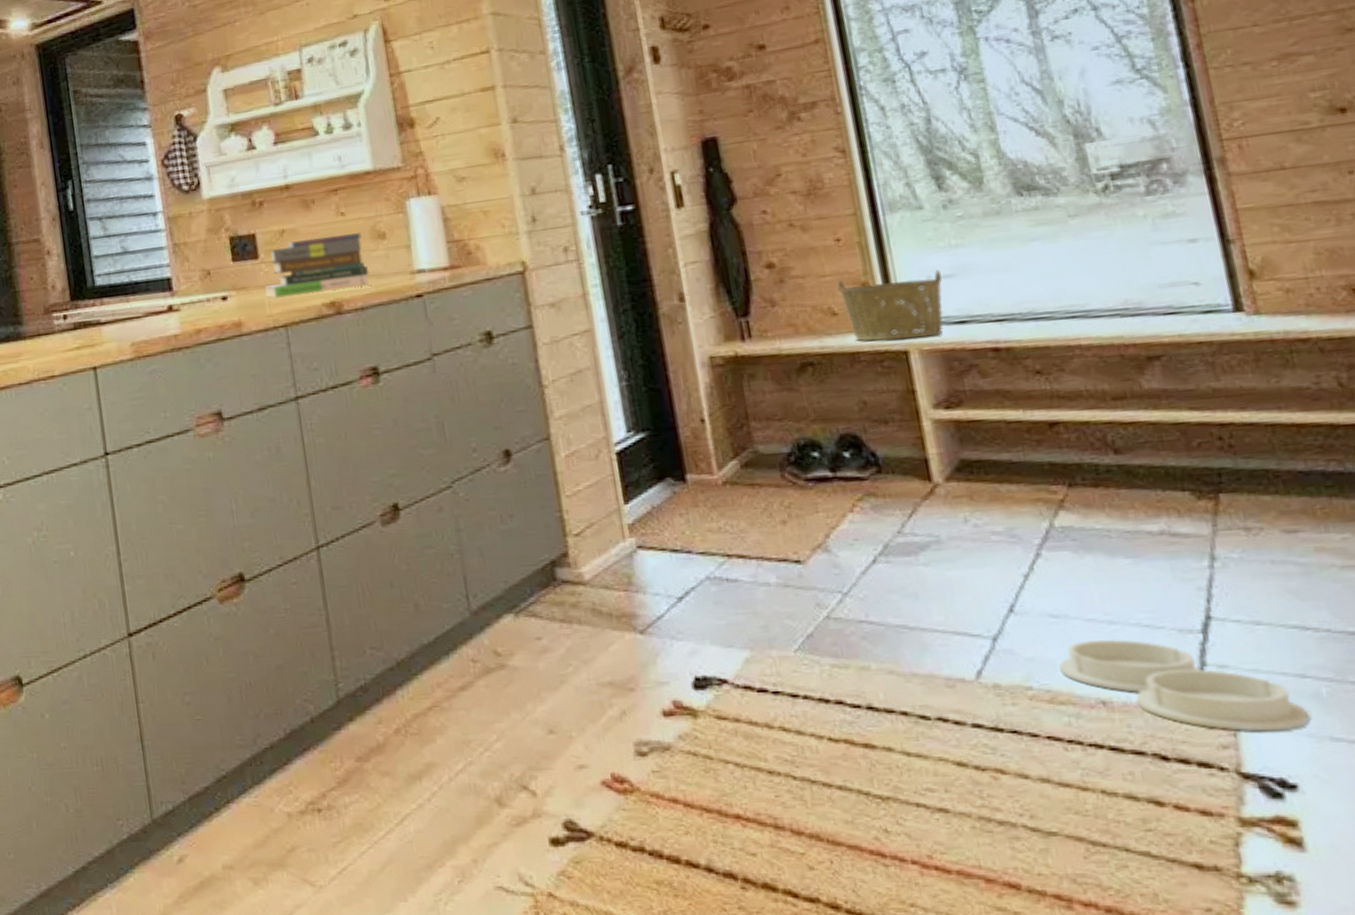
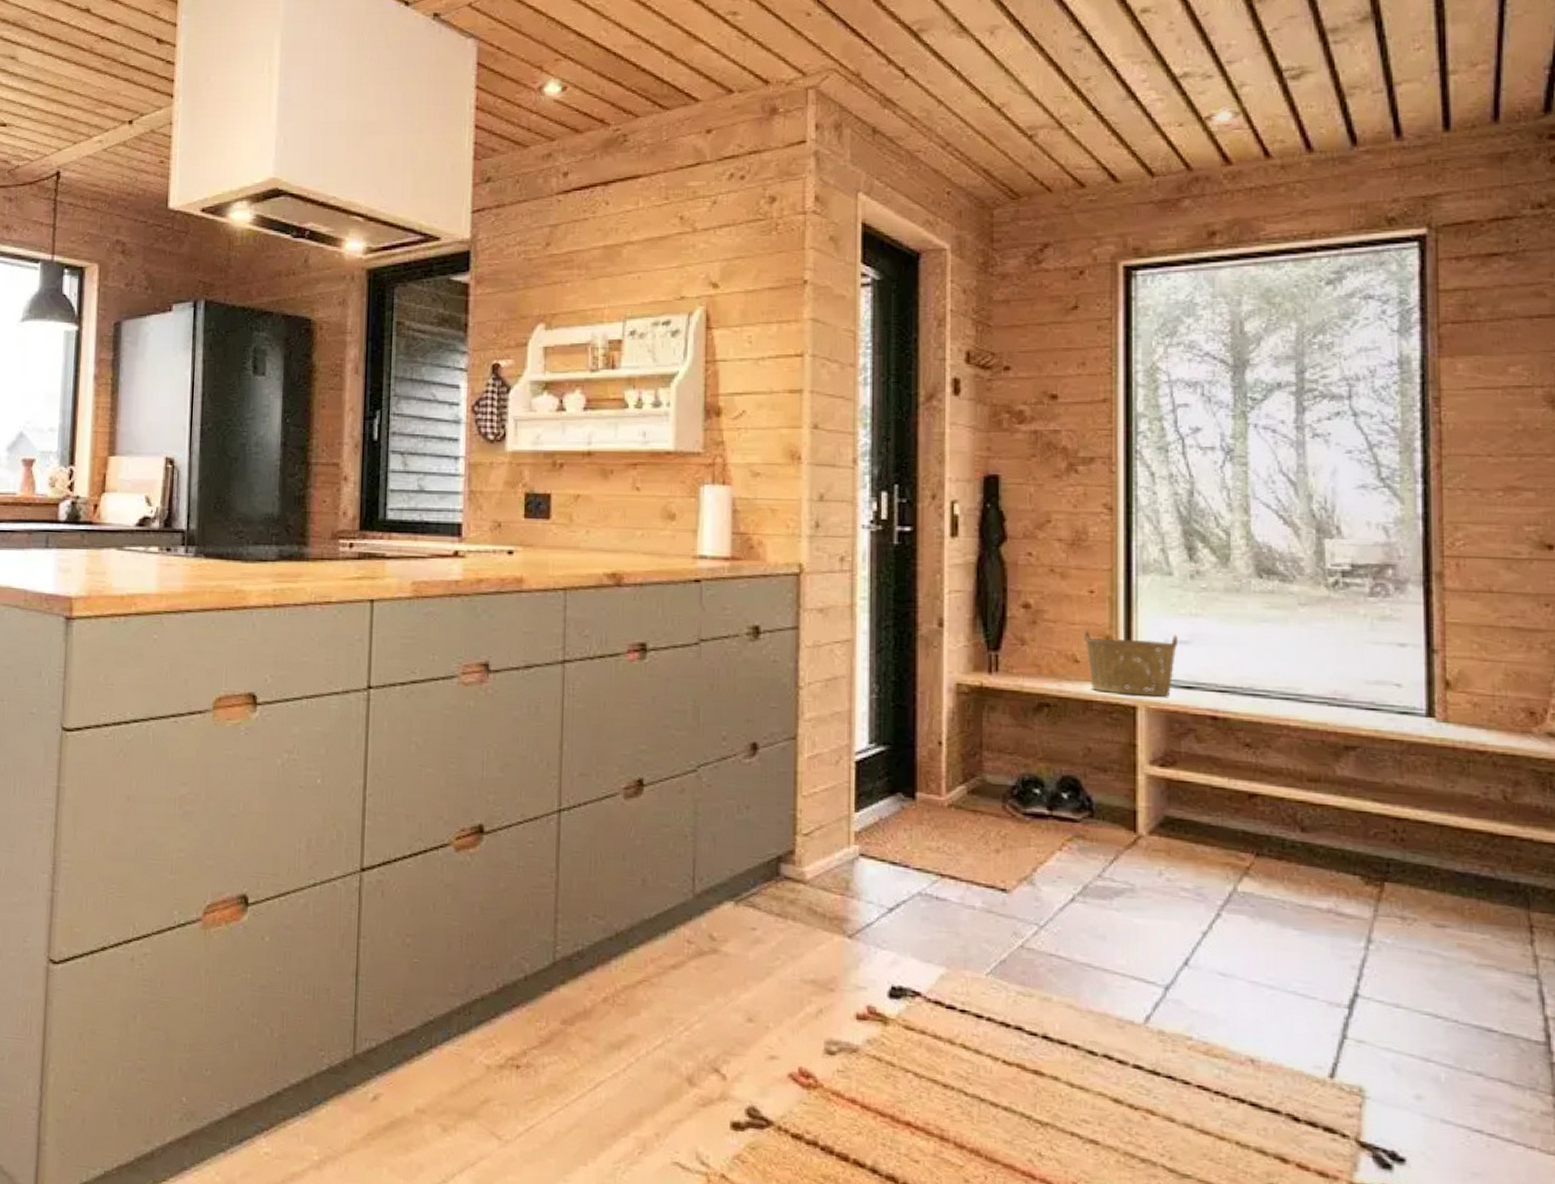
books: present [264,233,370,299] -> none [550,508,654,563]
pet bowl: present [1059,639,1311,732] -> none [1220,1001,1427,1108]

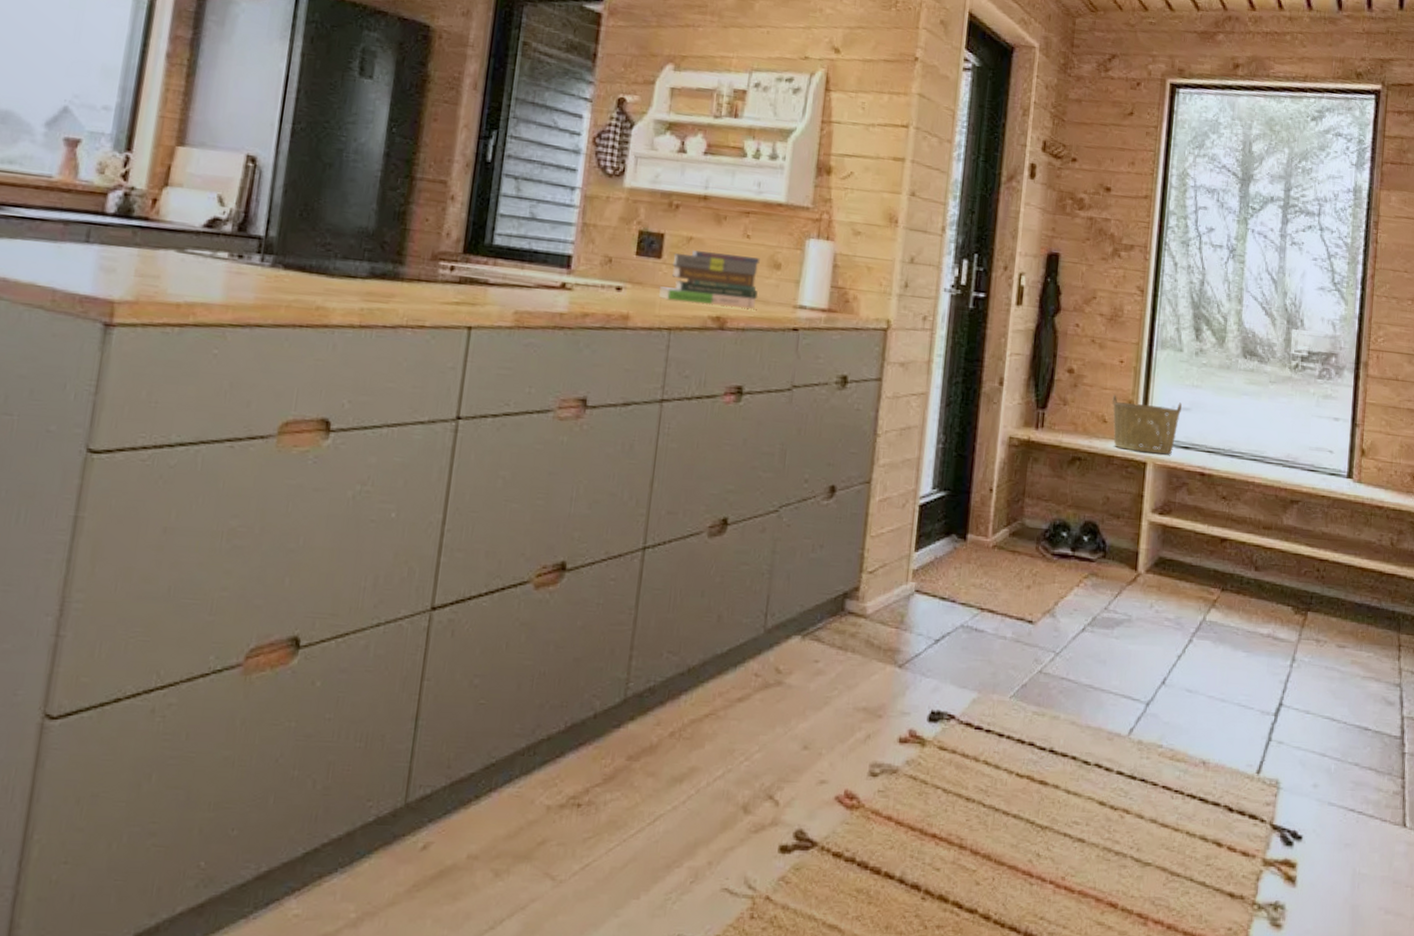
books: none [550,508,654,563] -> present [658,250,760,309]

